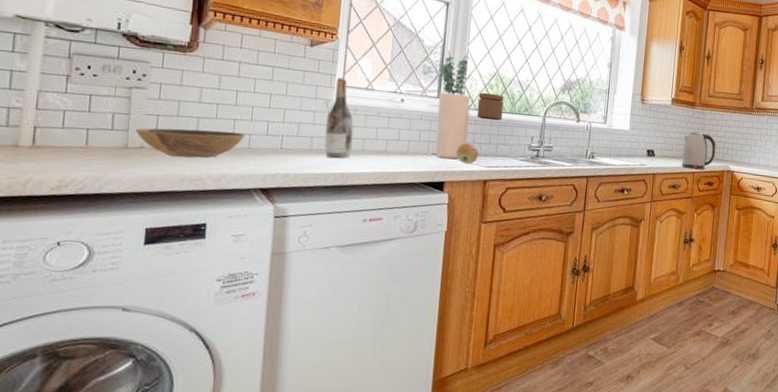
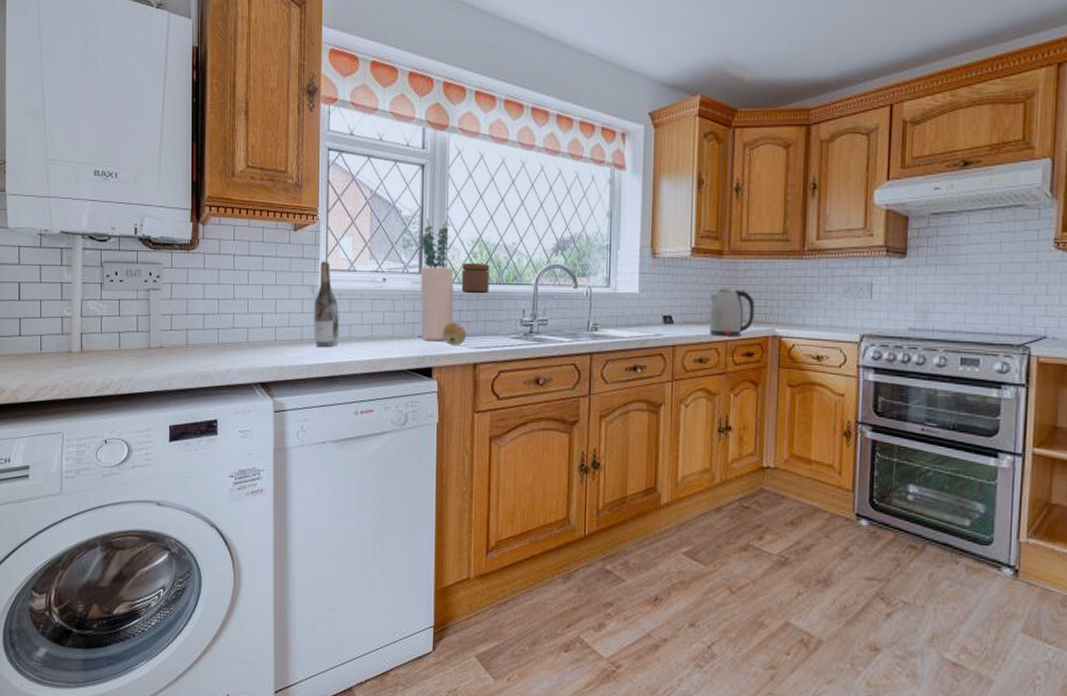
bowl: present [135,128,245,158] -> none [155,326,244,355]

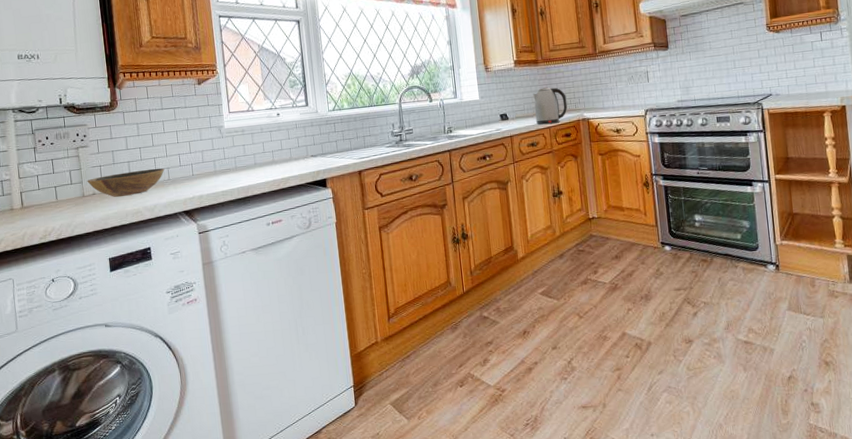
bowl: none [155,326,244,355] -> present [87,168,165,198]
wine bottle: present [313,261,340,347] -> none [221,105,247,175]
vase: present [420,219,454,342] -> none [304,61,338,159]
fruit: present [442,322,467,346] -> none [330,140,351,160]
jar: present [461,262,490,294] -> none [339,92,364,117]

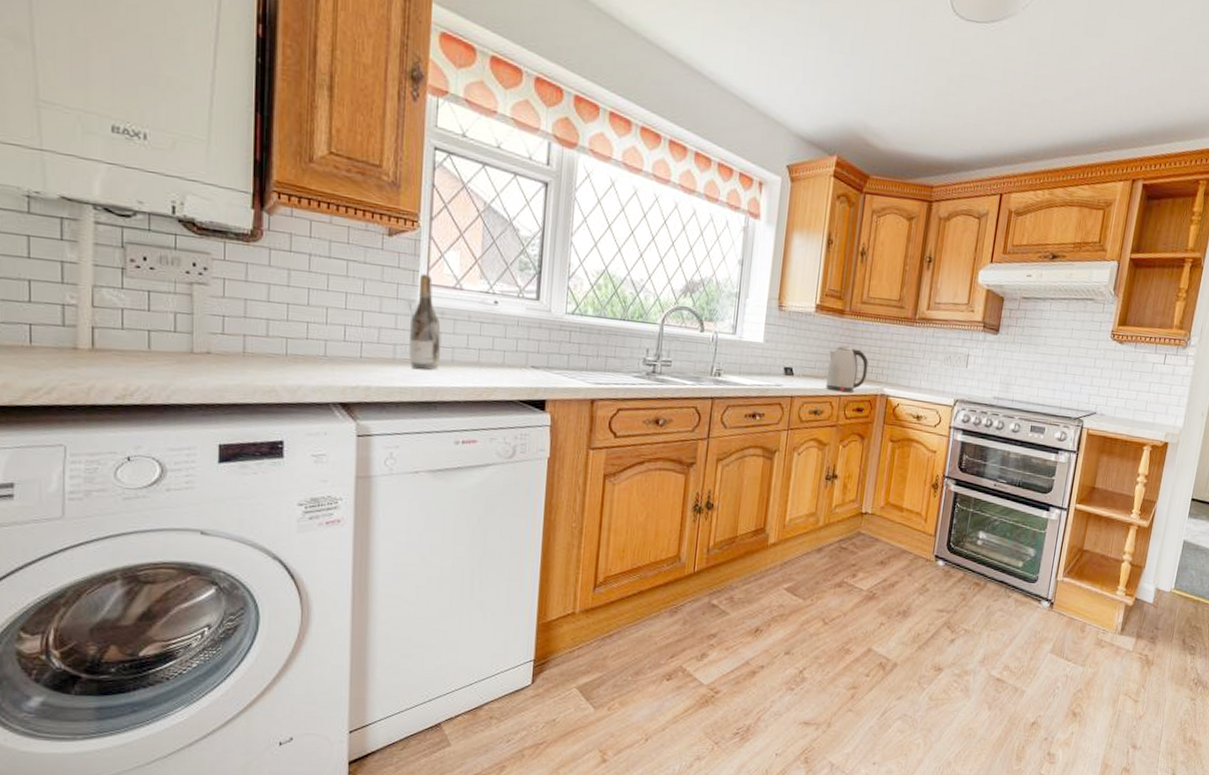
bowl: present [87,168,165,198] -> none [200,330,321,367]
wine bottle: none [221,105,247,175] -> present [408,274,441,370]

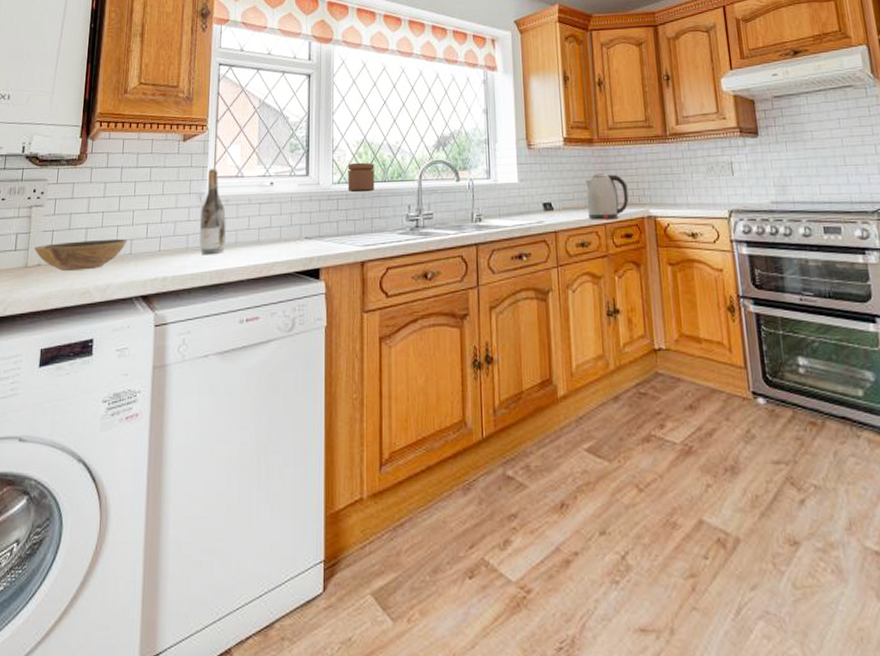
bowl: none [200,330,321,367] -> present [34,238,127,272]
jar: none [582,294,614,329] -> present [347,162,375,193]

